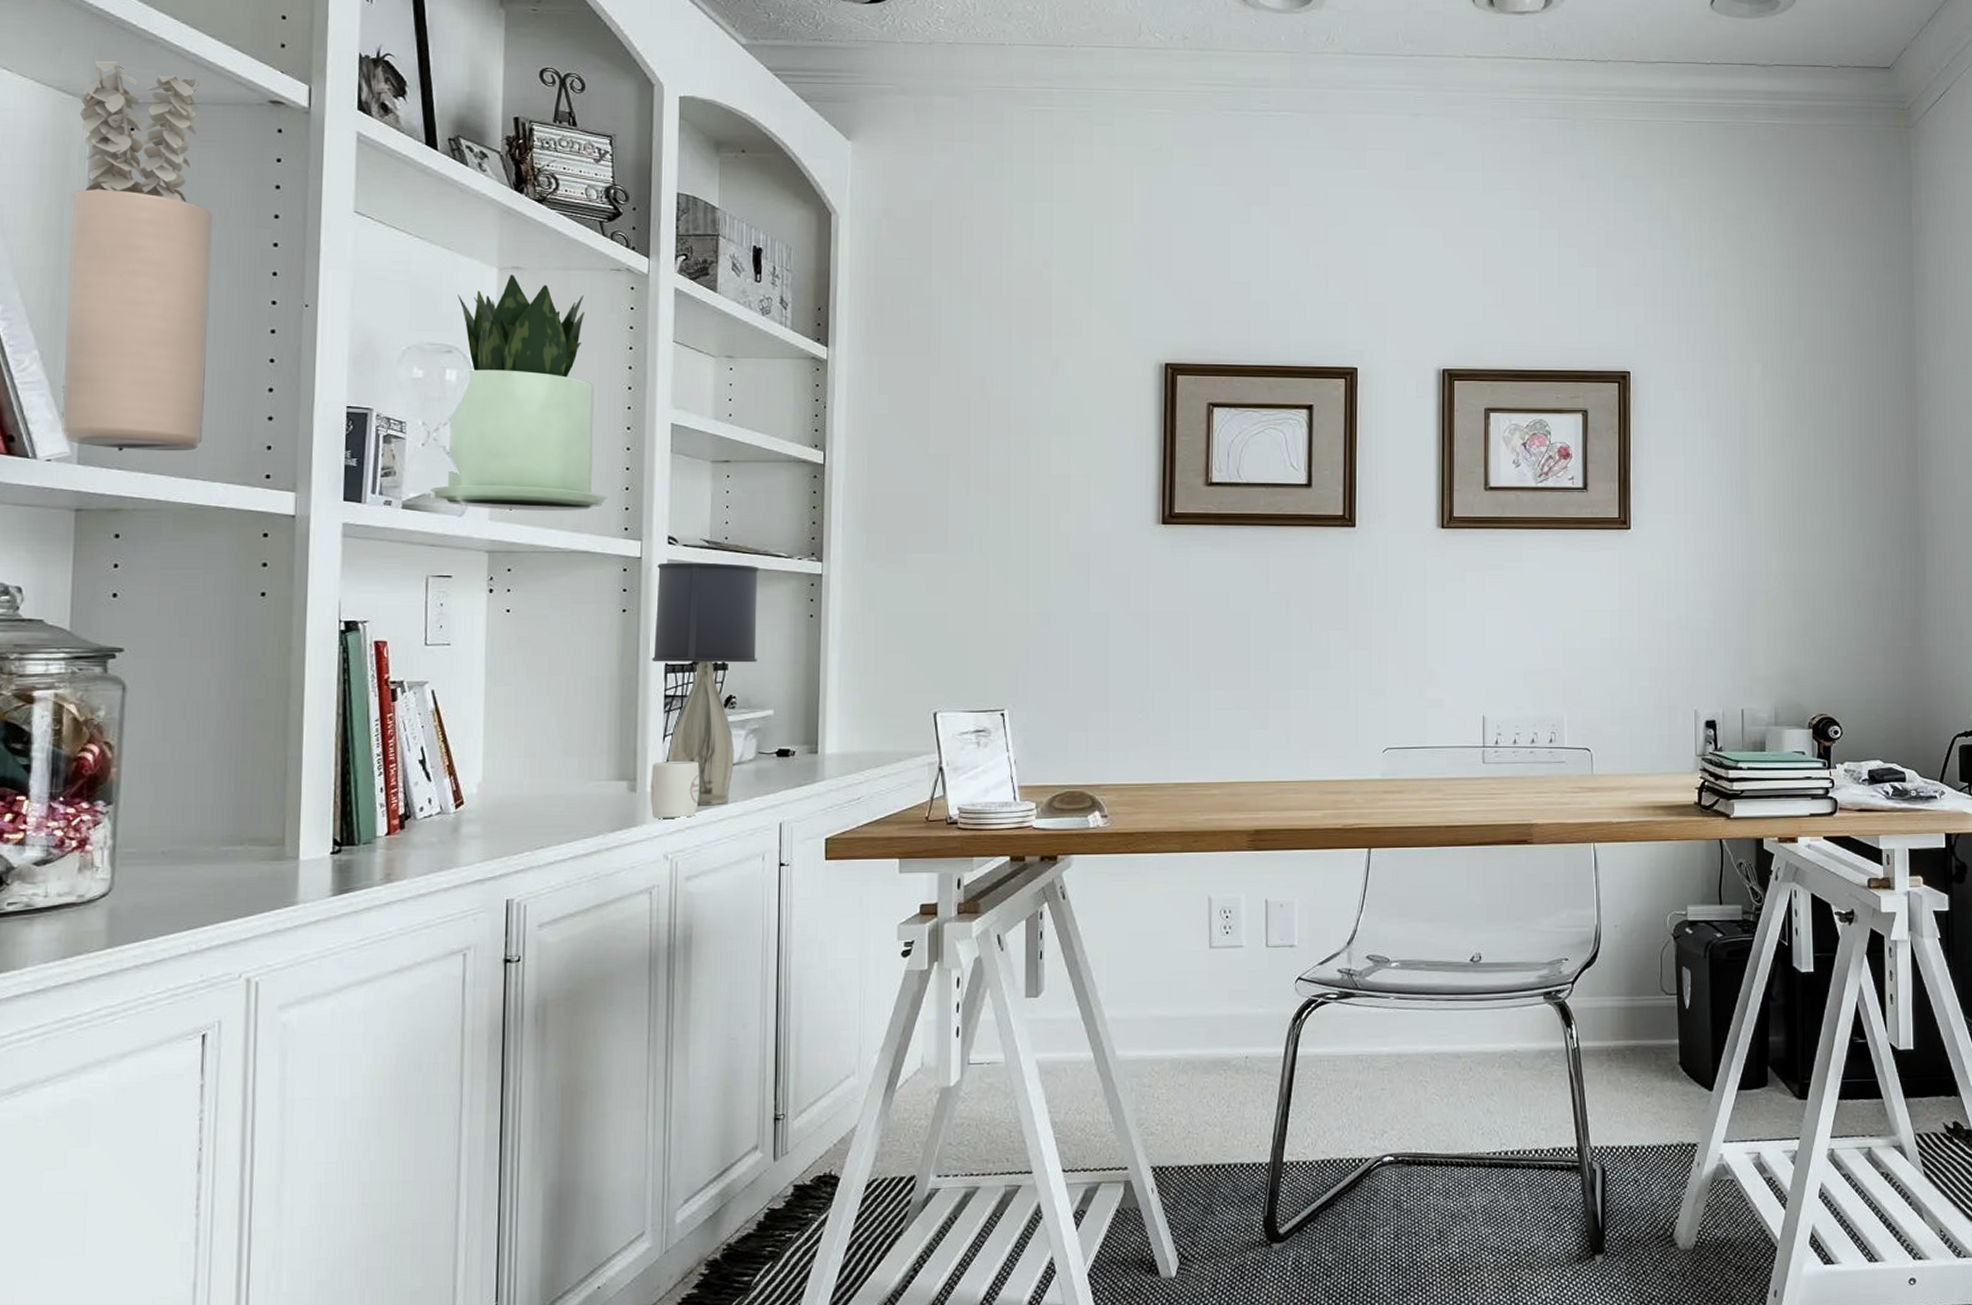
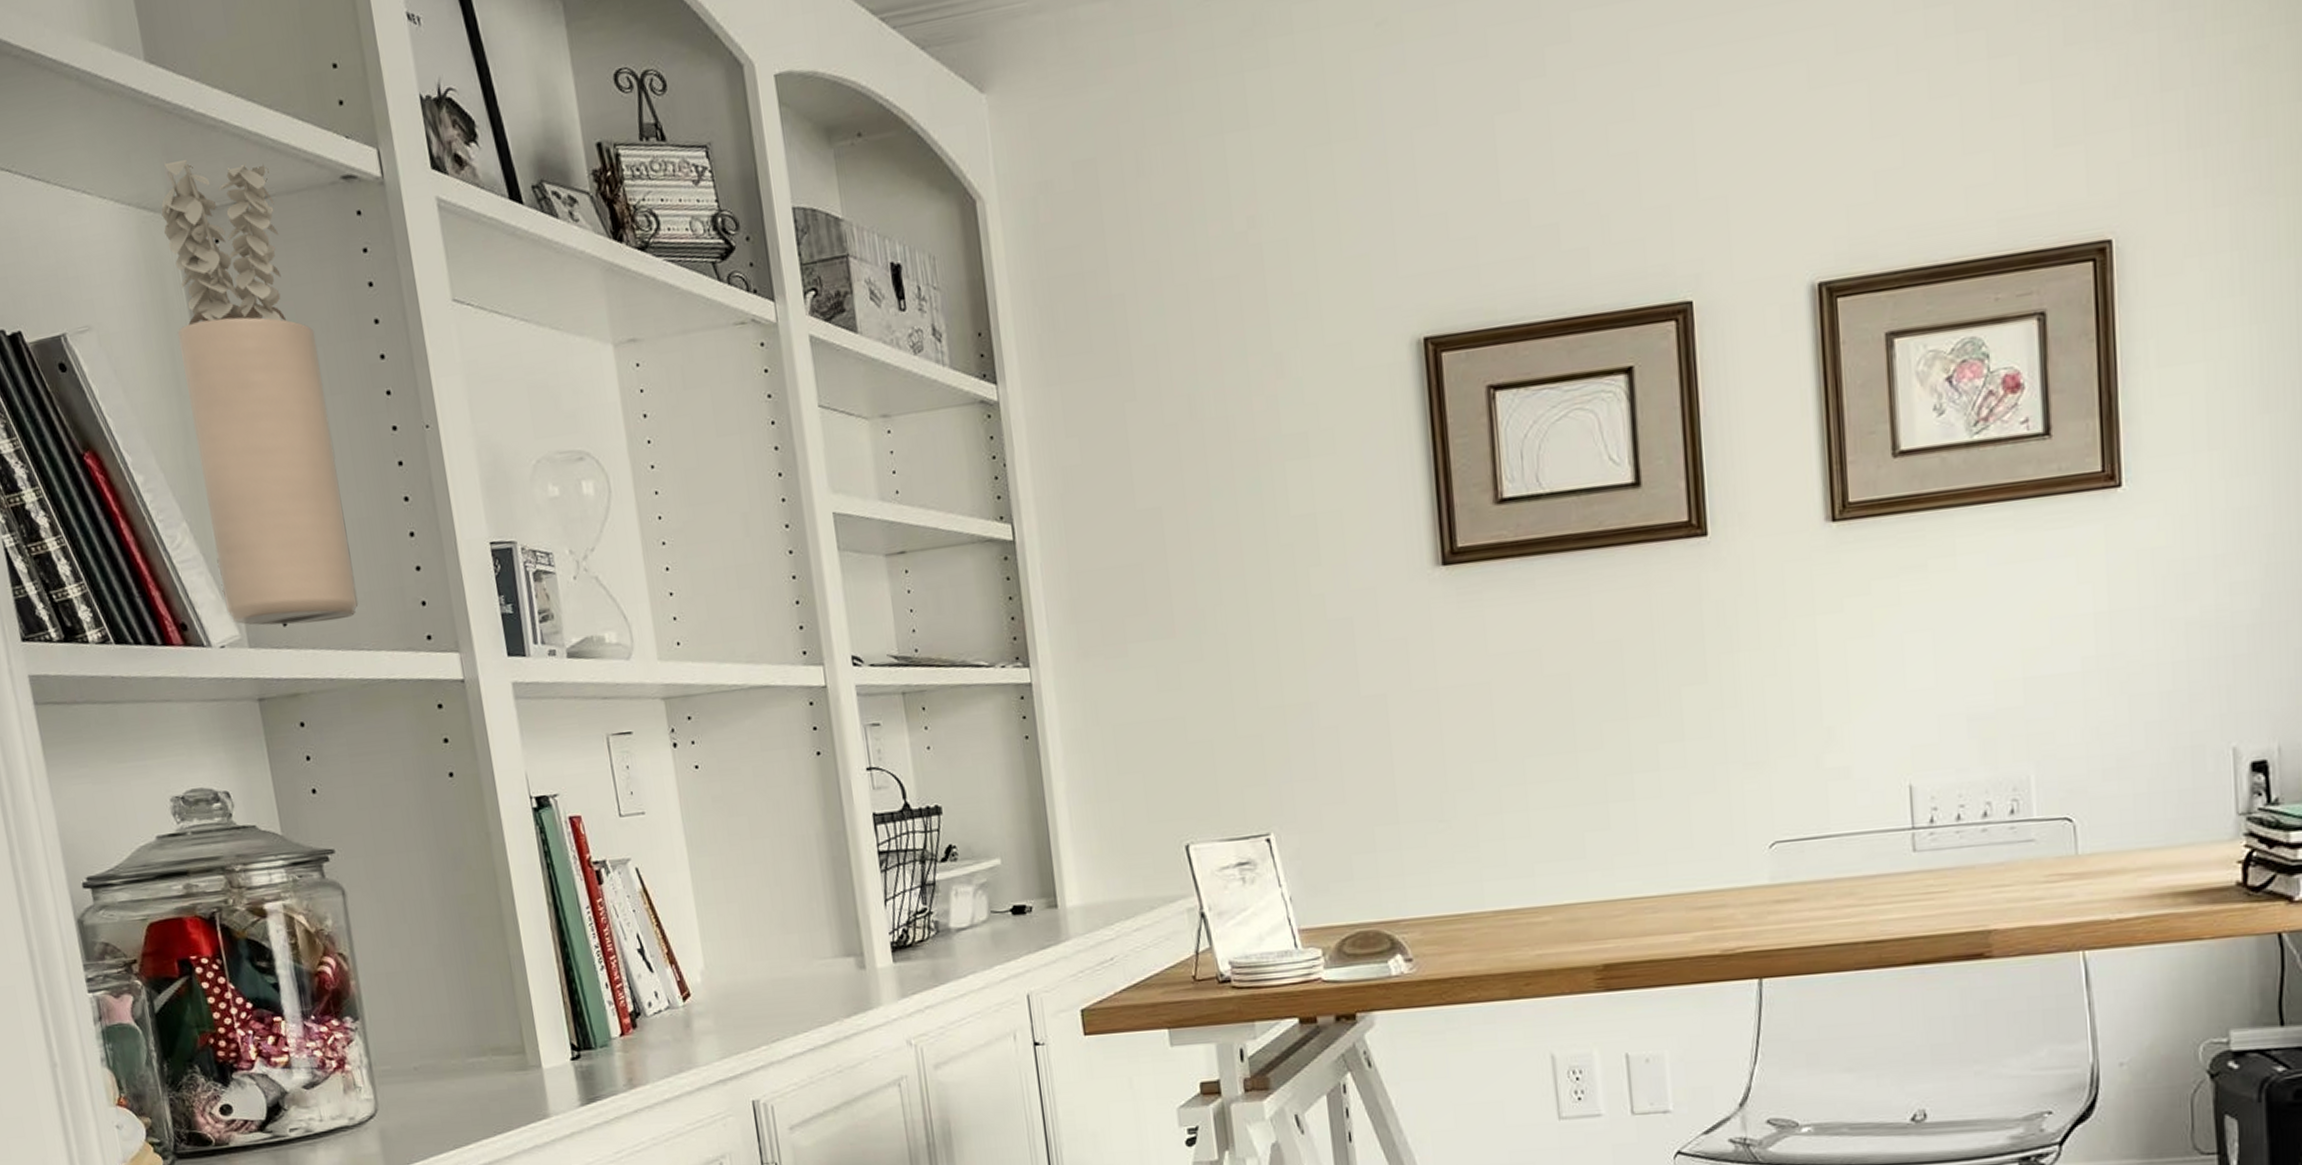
planter: present [430,275,607,511] -> none [577,350,778,648]
mug: present [650,761,700,818] -> none [877,927,935,998]
table lamp: present [652,562,759,806] -> none [845,681,974,981]

